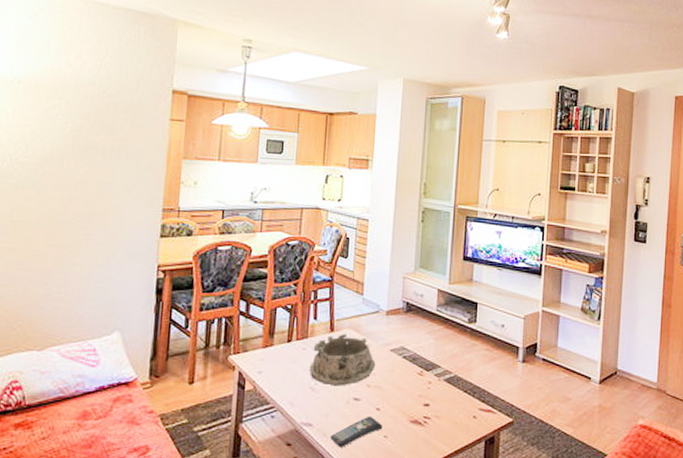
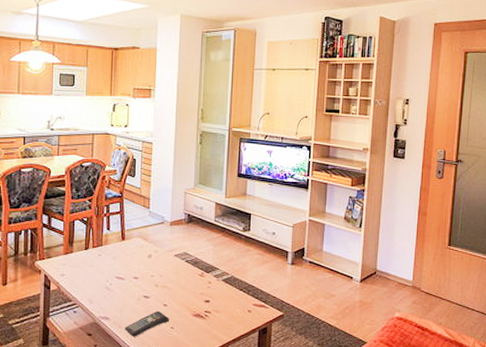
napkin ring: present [310,334,376,386] -> none [105,242,162,286]

